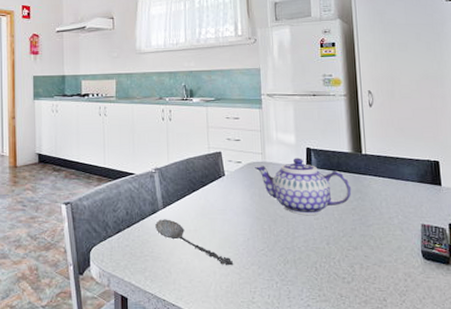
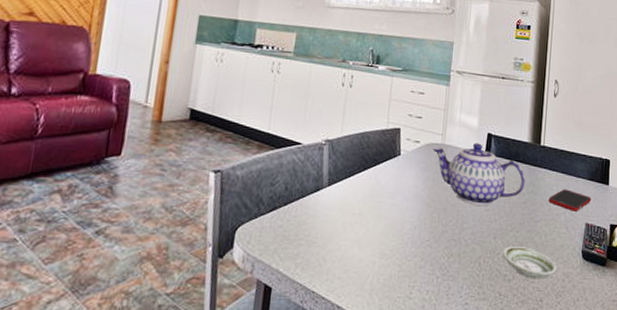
spoon: present [155,219,234,266] -> none [316,198,396,256]
saucer: none [338,250,397,280] -> present [502,245,557,279]
cell phone: none [378,193,425,214] -> present [548,189,592,212]

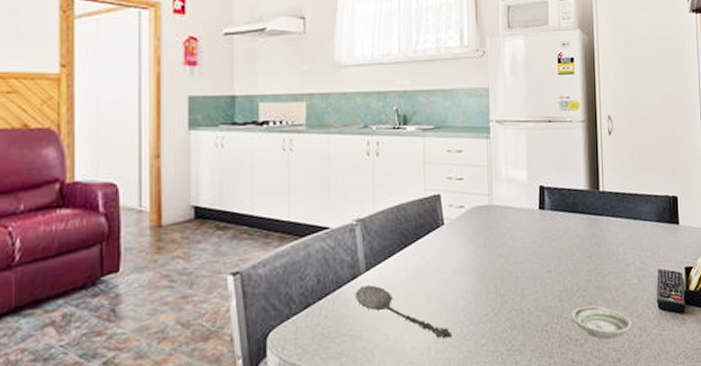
spoon: none [316,198,396,256] -> present [355,285,453,339]
teapot: present [433,143,526,206] -> none [480,198,588,268]
cell phone: present [548,189,592,212] -> none [615,235,662,259]

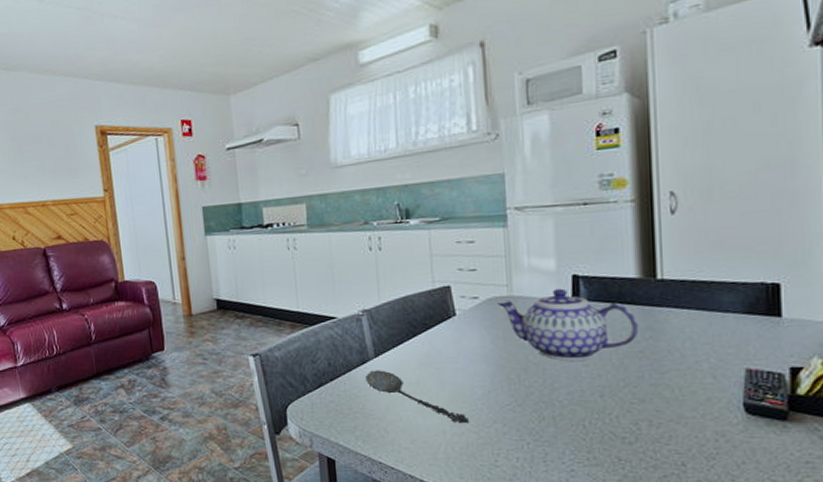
teapot: none [480,198,588,268] -> present [497,288,639,361]
saucer: present [571,305,632,340] -> none [616,403,704,441]

